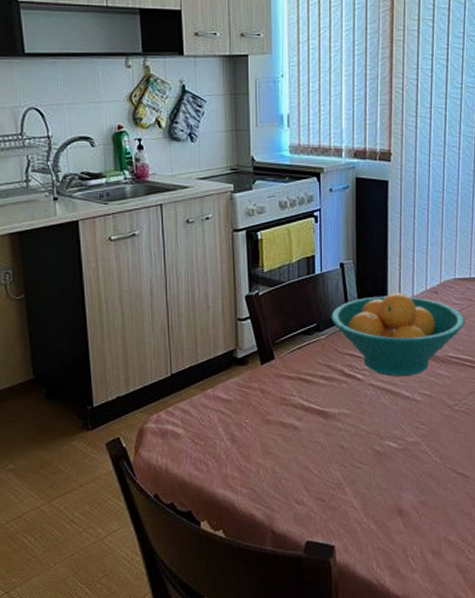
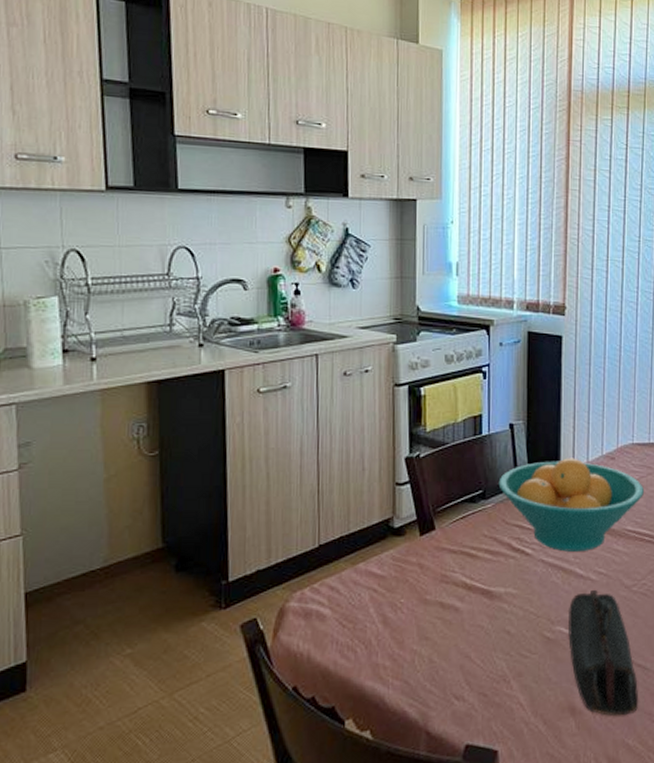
pencil case: none [395,410,460,517] -> present [567,590,639,716]

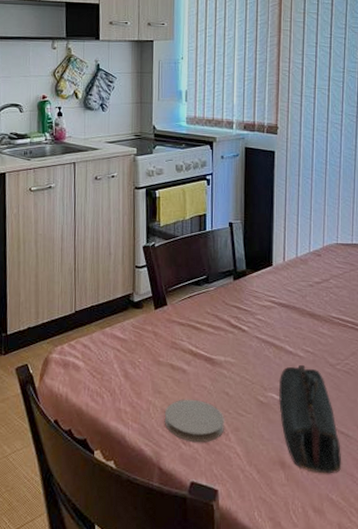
coaster: none [432,642,505,696] -> present [164,399,224,443]
fruit bowl: present [498,458,645,553] -> none [220,253,348,333]

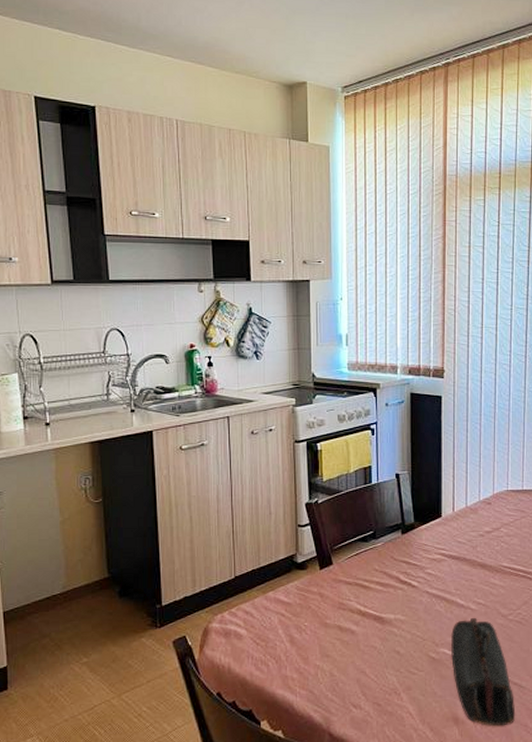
coaster: present [164,399,224,443] -> none [333,660,396,705]

